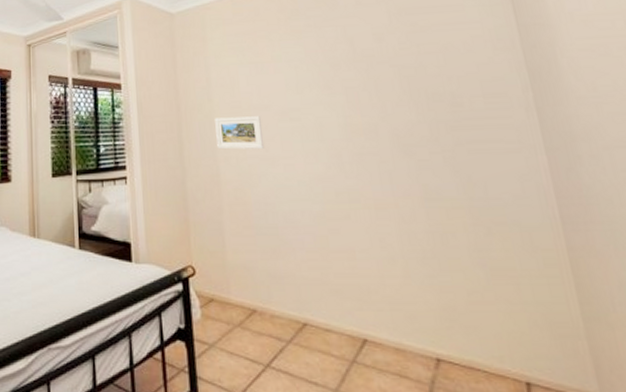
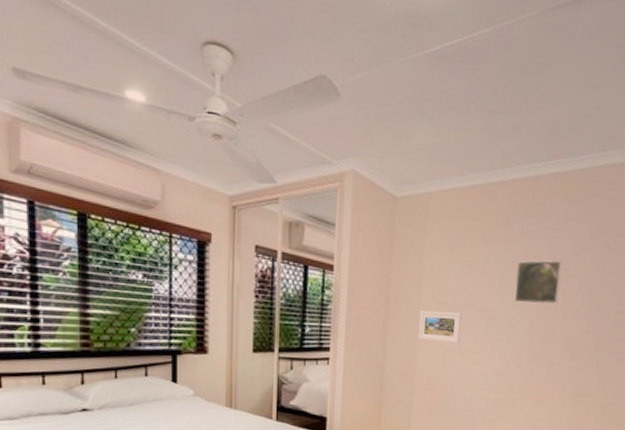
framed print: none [311,47,371,98] -> present [514,260,562,305]

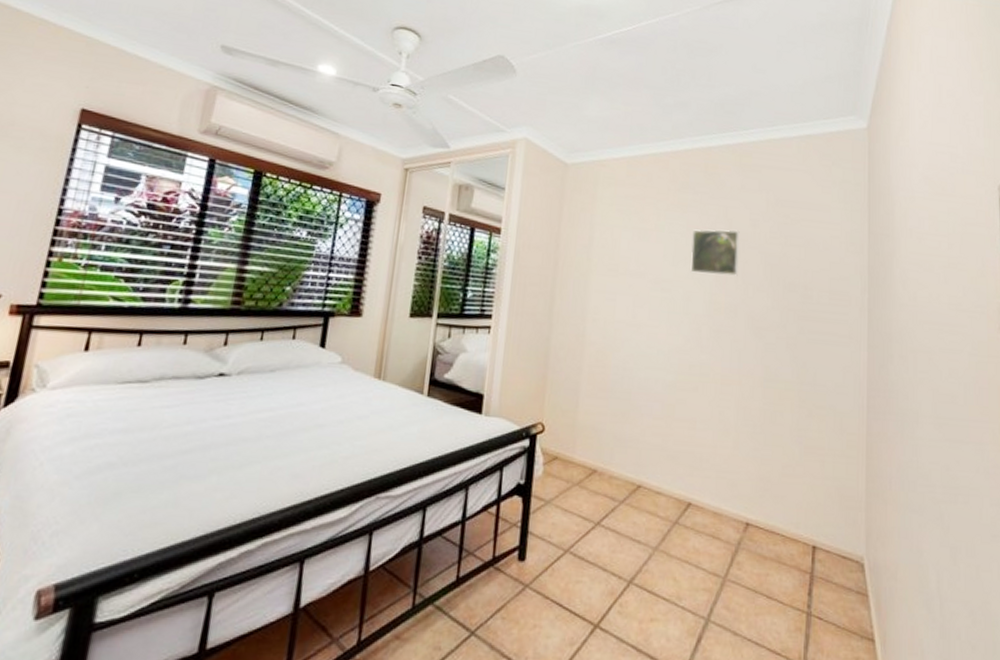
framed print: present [418,310,462,344] -> none [588,278,635,316]

